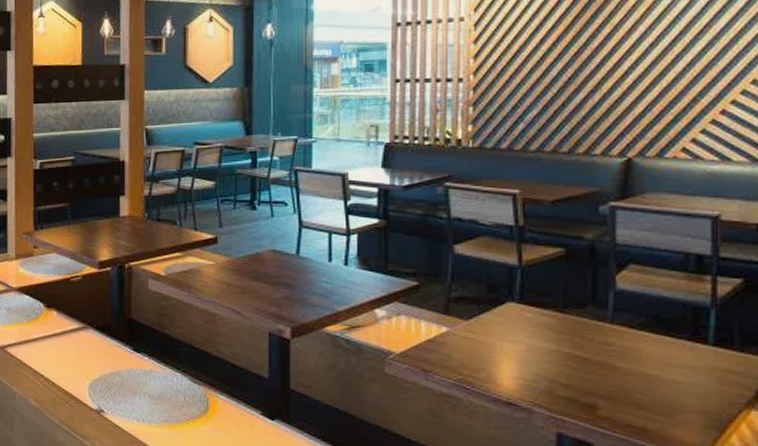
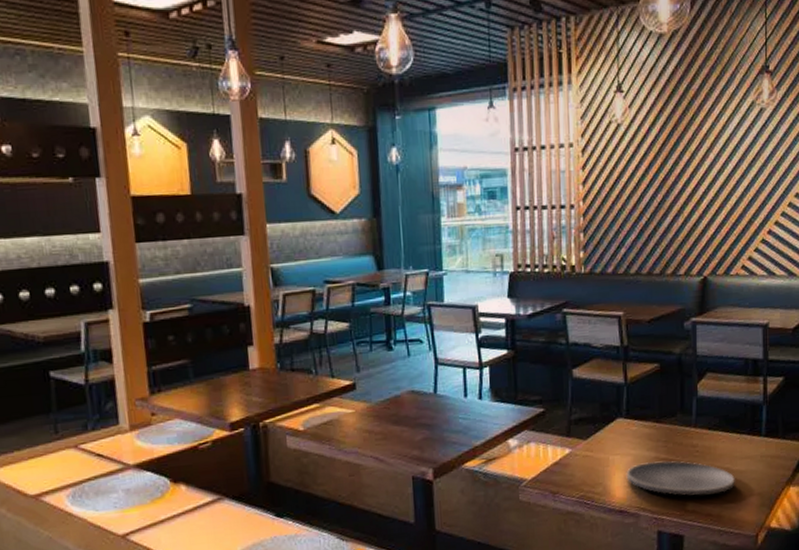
plate: none [517,354,668,402] -> present [626,461,735,495]

